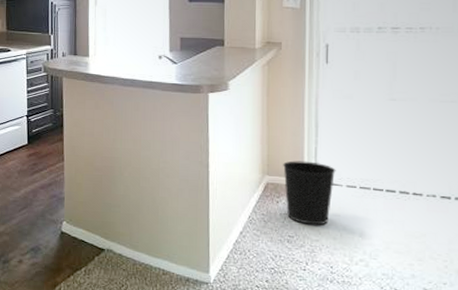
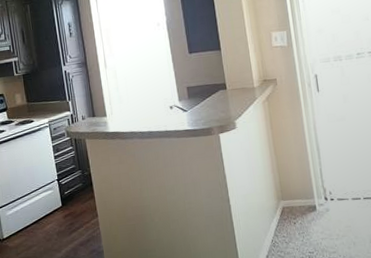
wastebasket: present [283,160,336,225] -> none [294,182,342,239]

